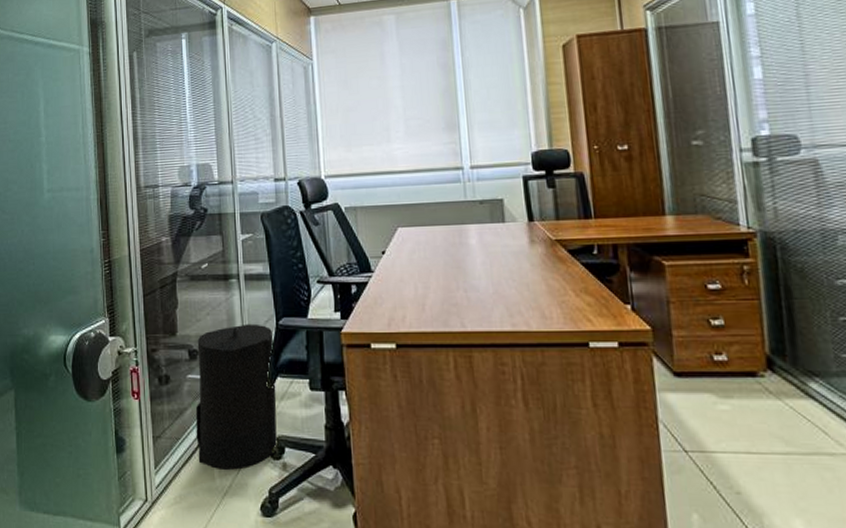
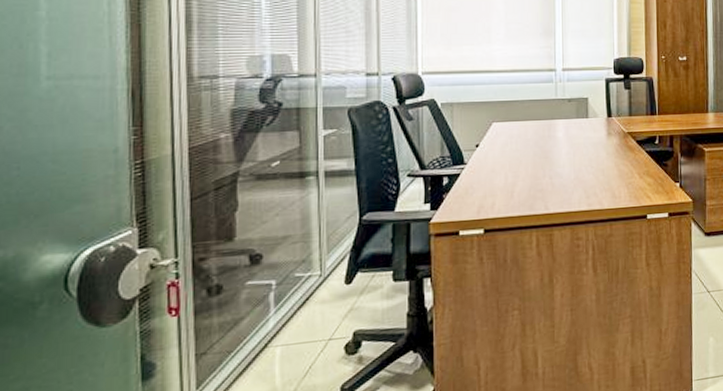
trash can: present [195,323,277,470] -> none [254,221,356,376]

